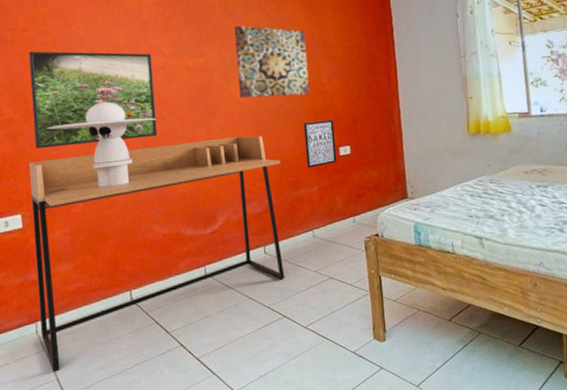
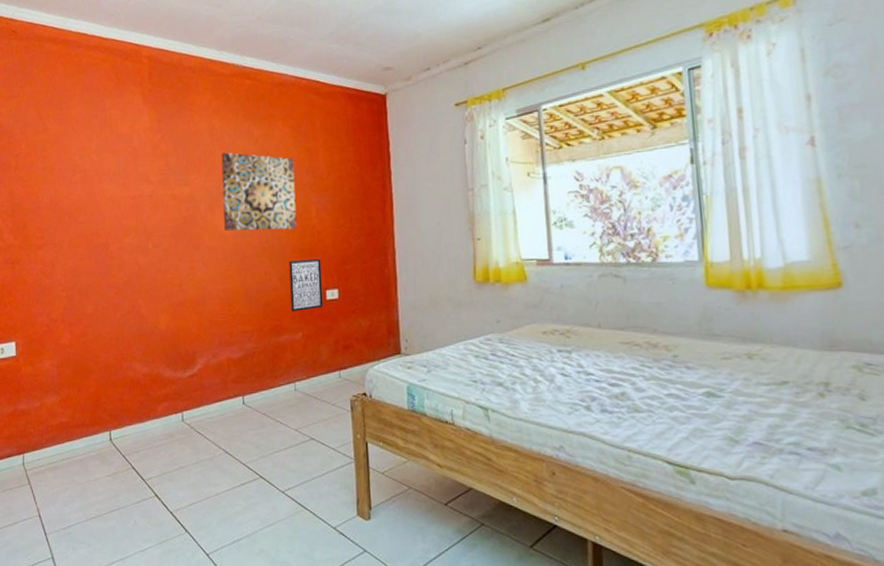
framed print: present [28,51,158,148] -> none [28,177,142,276]
desk: present [29,135,285,372] -> none [24,272,263,508]
table lamp: present [47,102,156,187] -> none [42,231,142,319]

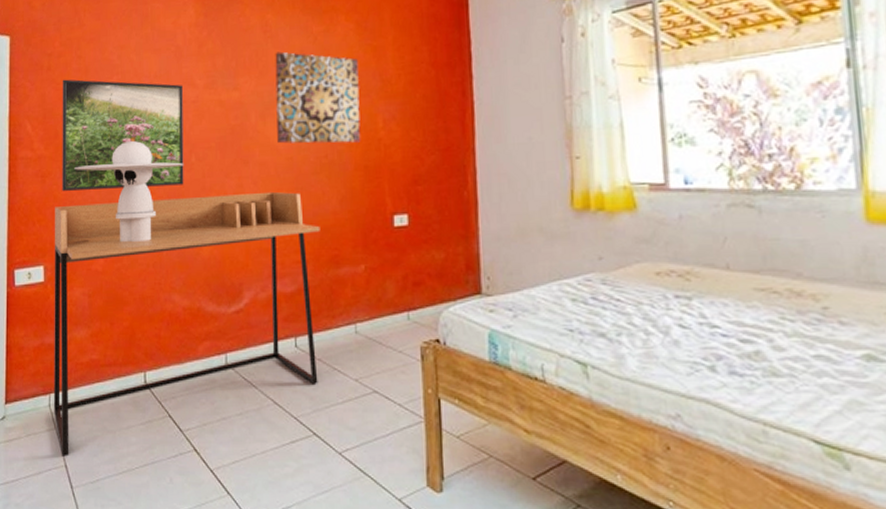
desk: none [24,272,263,508] -> present [53,191,320,457]
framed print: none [28,177,142,276] -> present [62,79,184,191]
table lamp: none [42,231,142,319] -> present [74,141,184,243]
wall art: present [289,258,324,313] -> none [351,177,391,241]

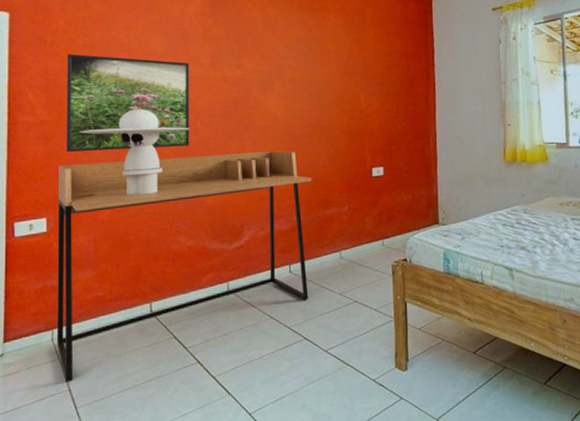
wall art: present [275,51,361,144] -> none [274,39,347,113]

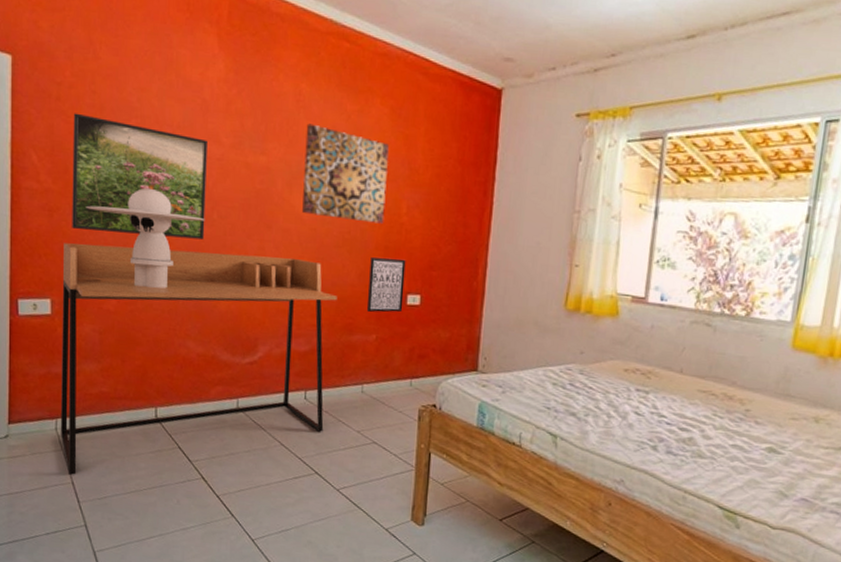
wall art: none [274,39,347,113] -> present [302,123,389,224]
wall art: none [338,139,370,188] -> present [366,257,406,313]

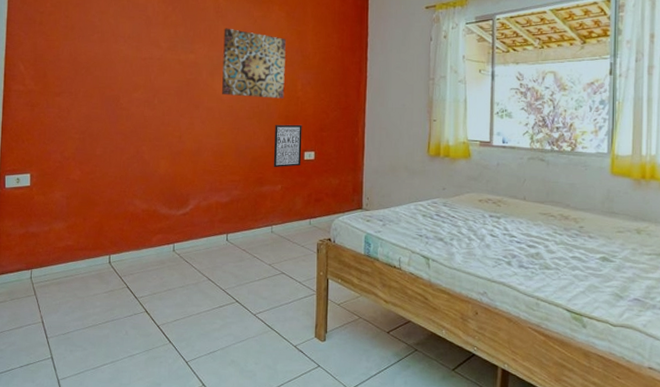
desk: present [60,243,338,475] -> none [34,129,250,315]
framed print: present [72,113,207,240] -> none [48,33,150,120]
table lamp: present [86,188,205,289] -> none [59,85,148,160]

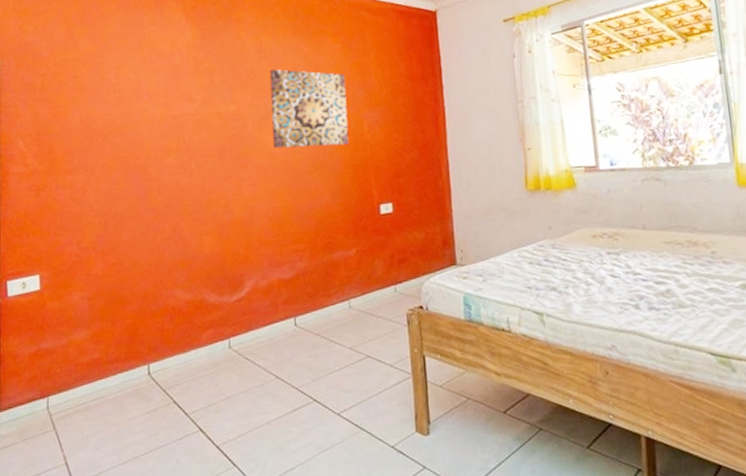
wall art: present [273,124,302,168] -> none [341,172,378,229]

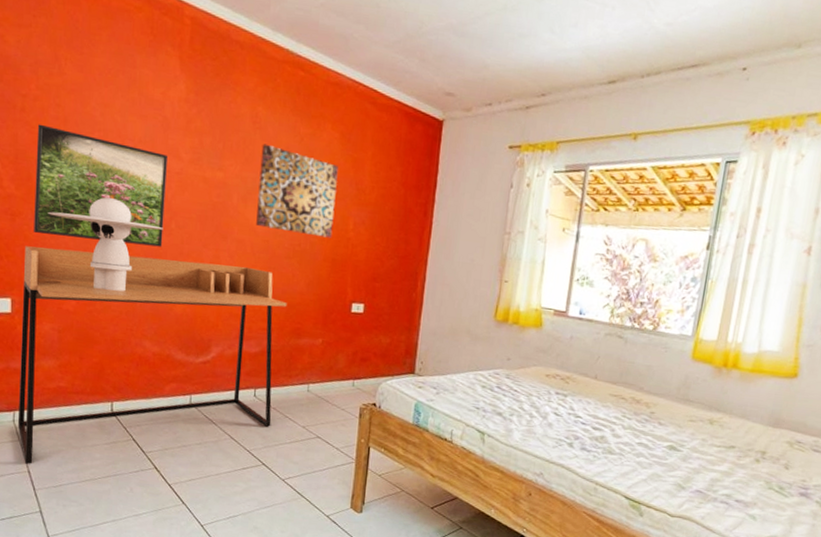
desk: none [50,190,317,455] -> present [17,246,287,464]
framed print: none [56,97,185,202] -> present [34,124,167,247]
table lamp: none [71,152,184,246] -> present [48,197,163,292]

